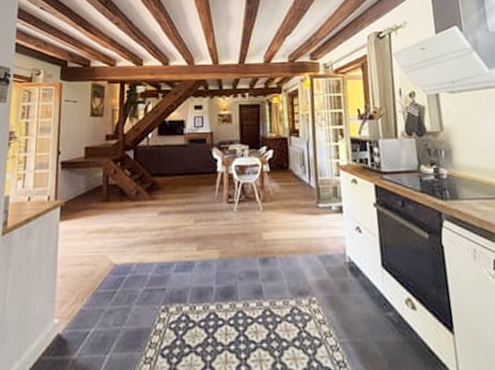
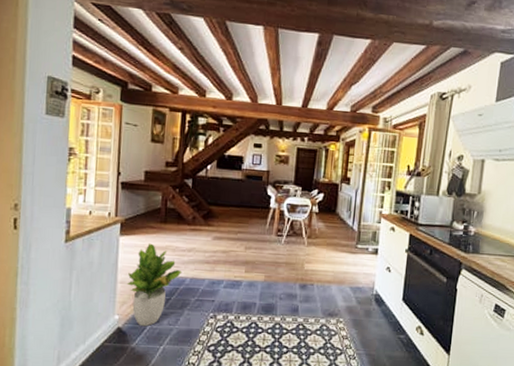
potted plant: none [67,226,128,331] -> present [126,243,183,327]

